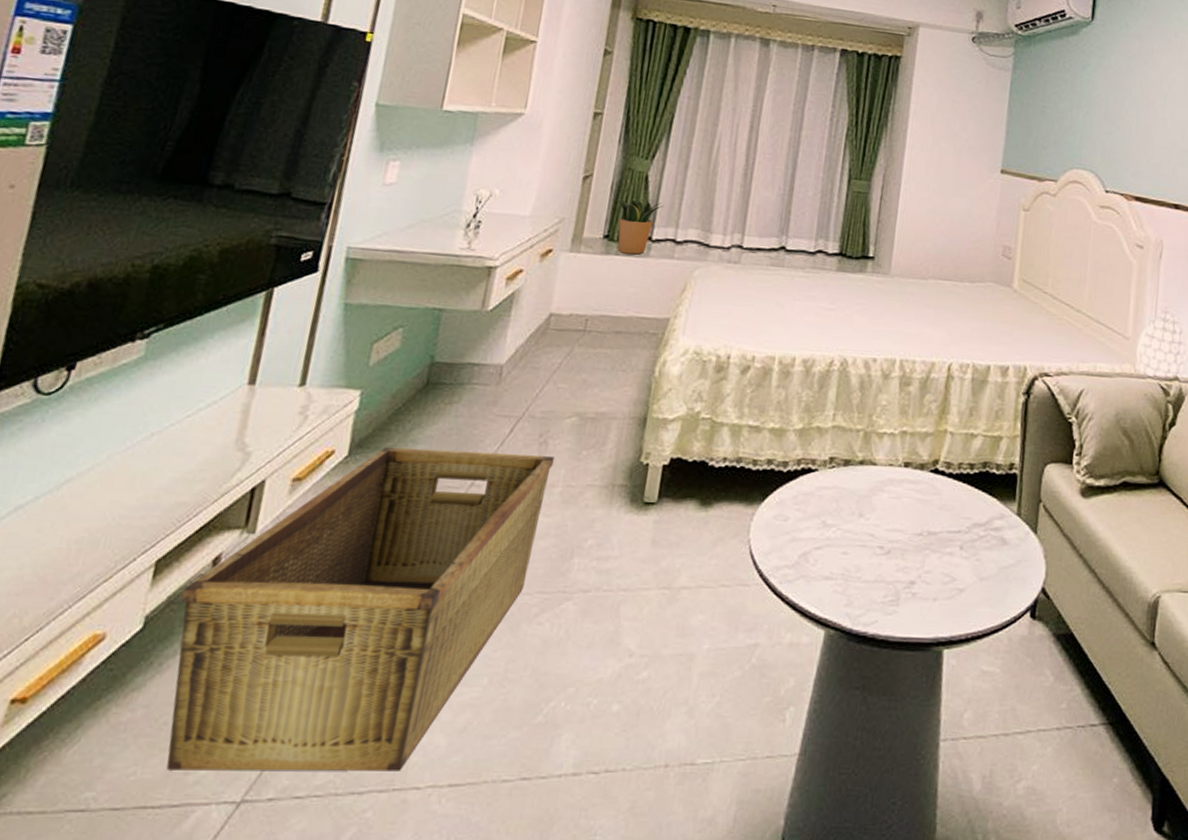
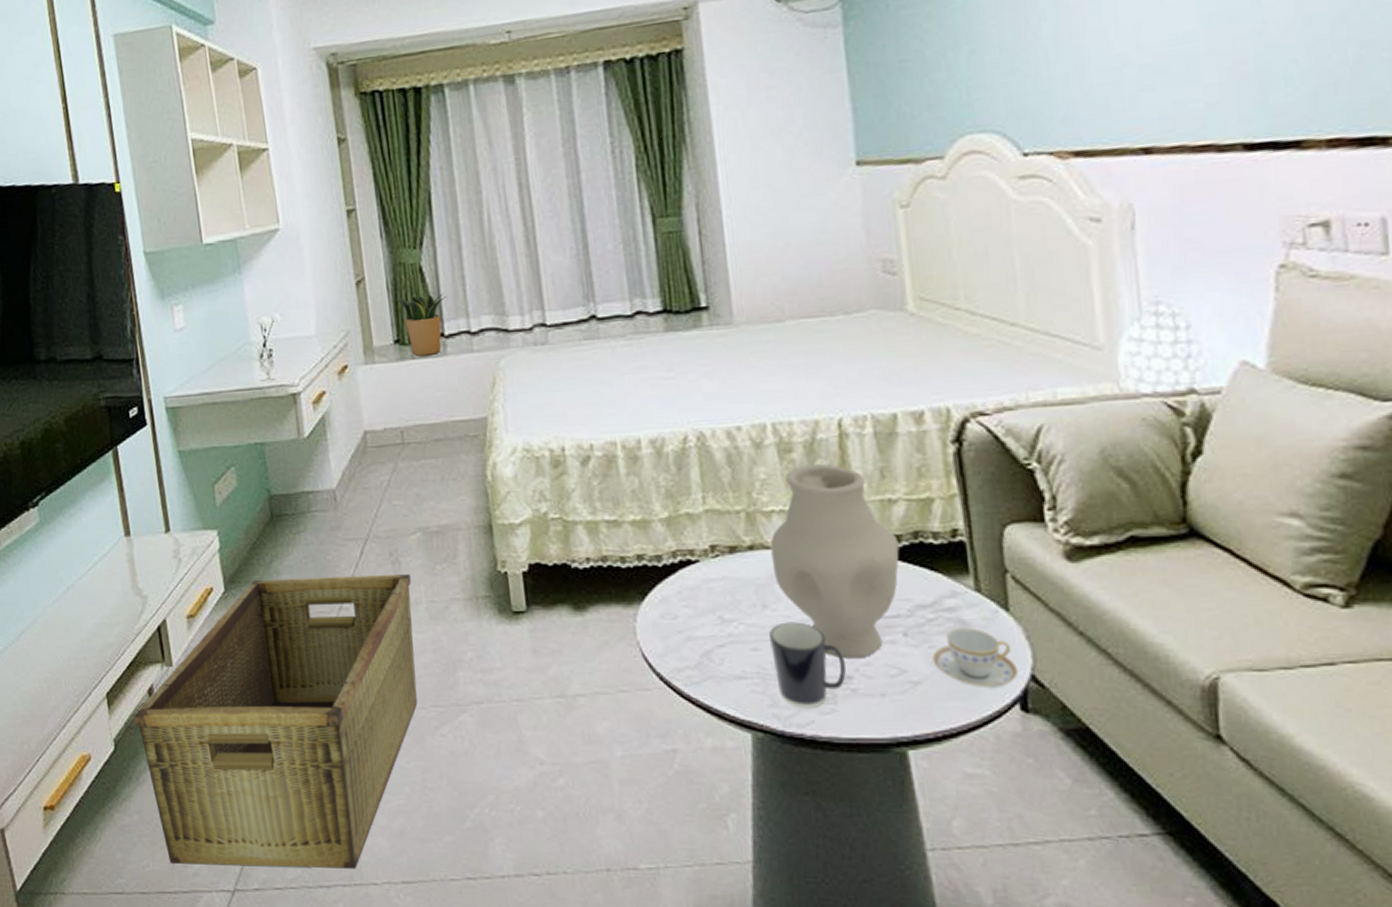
mug: none [855,530,913,610] -> present [769,622,846,709]
vase: none [874,397,972,567] -> present [770,464,900,659]
teacup: none [976,545,1034,598] -> present [932,628,1018,689]

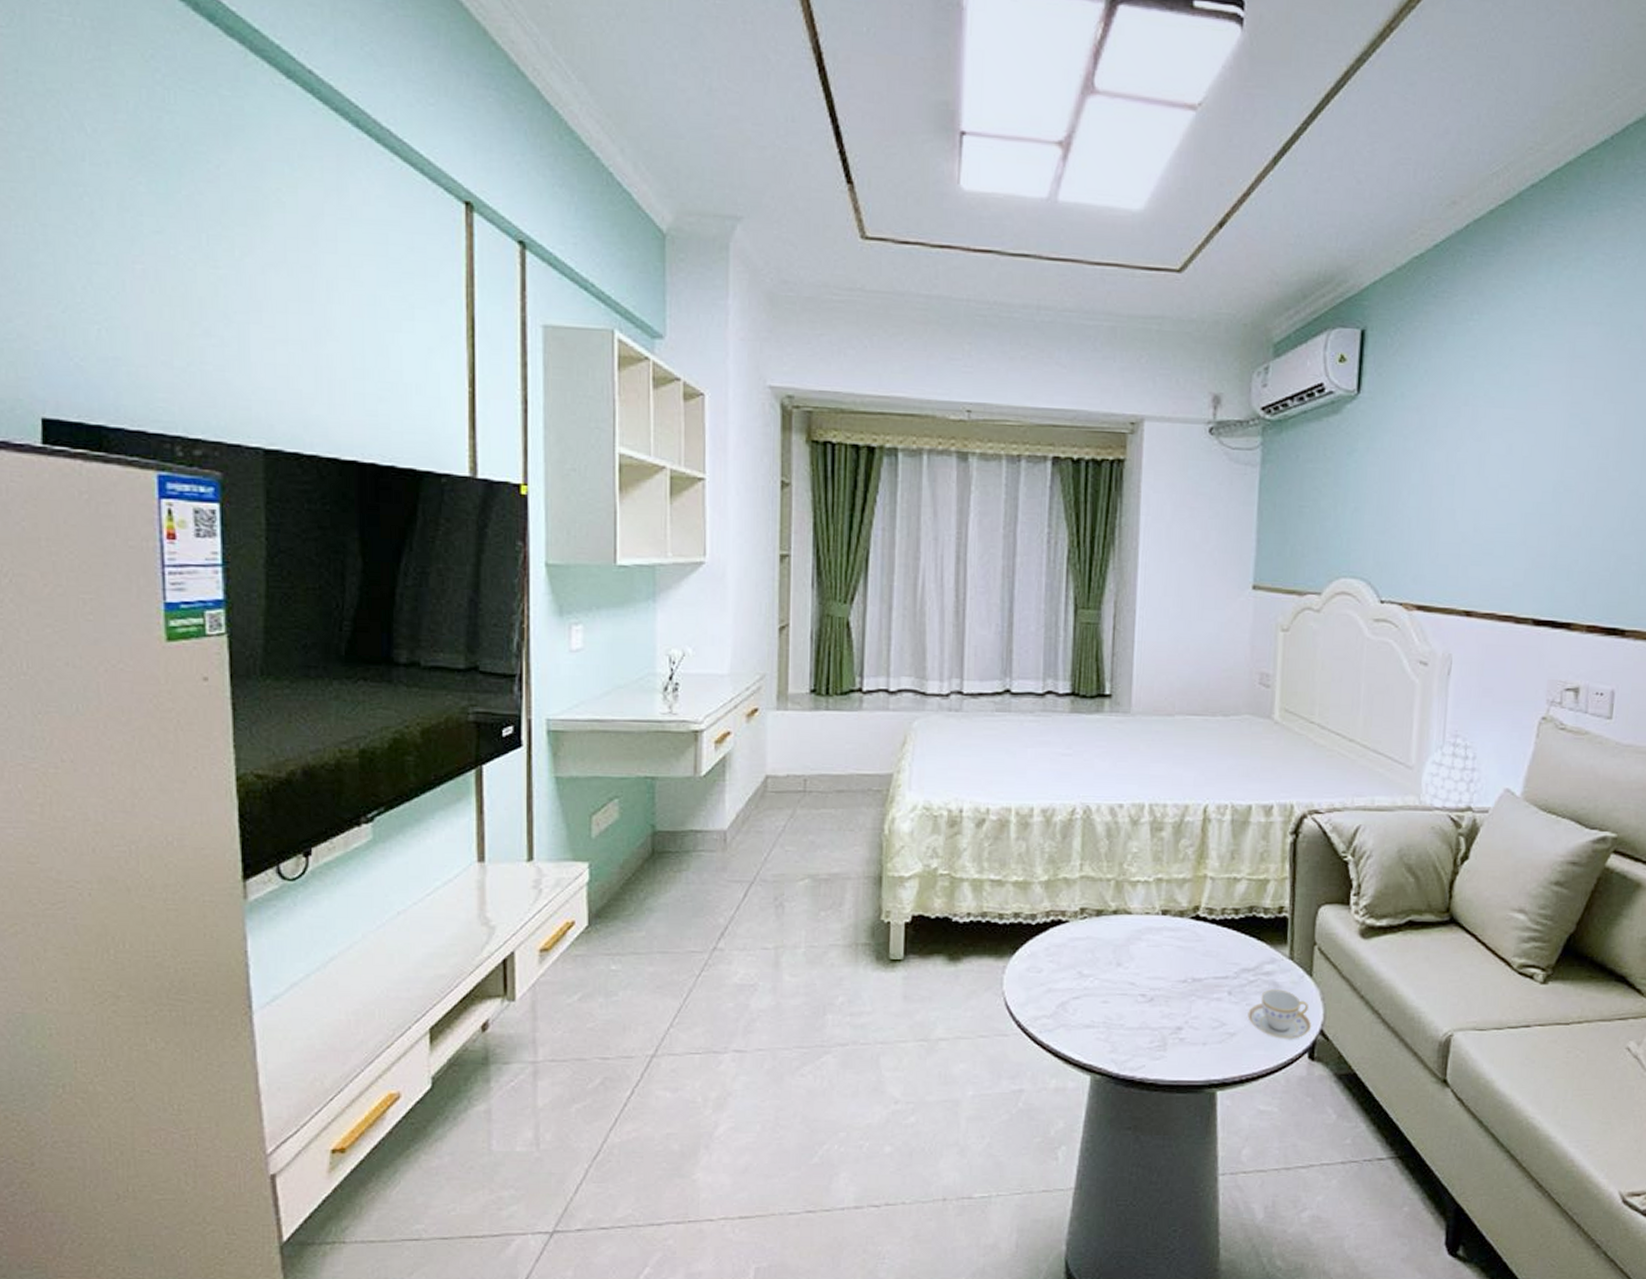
hamper: present [133,573,418,869] -> none [460,915,792,1207]
potted plant: present [391,292,448,356] -> none [814,645,871,708]
mug: present [769,622,846,709] -> none [1118,979,1178,1055]
vase: present [770,464,900,659] -> none [1131,843,1236,1013]

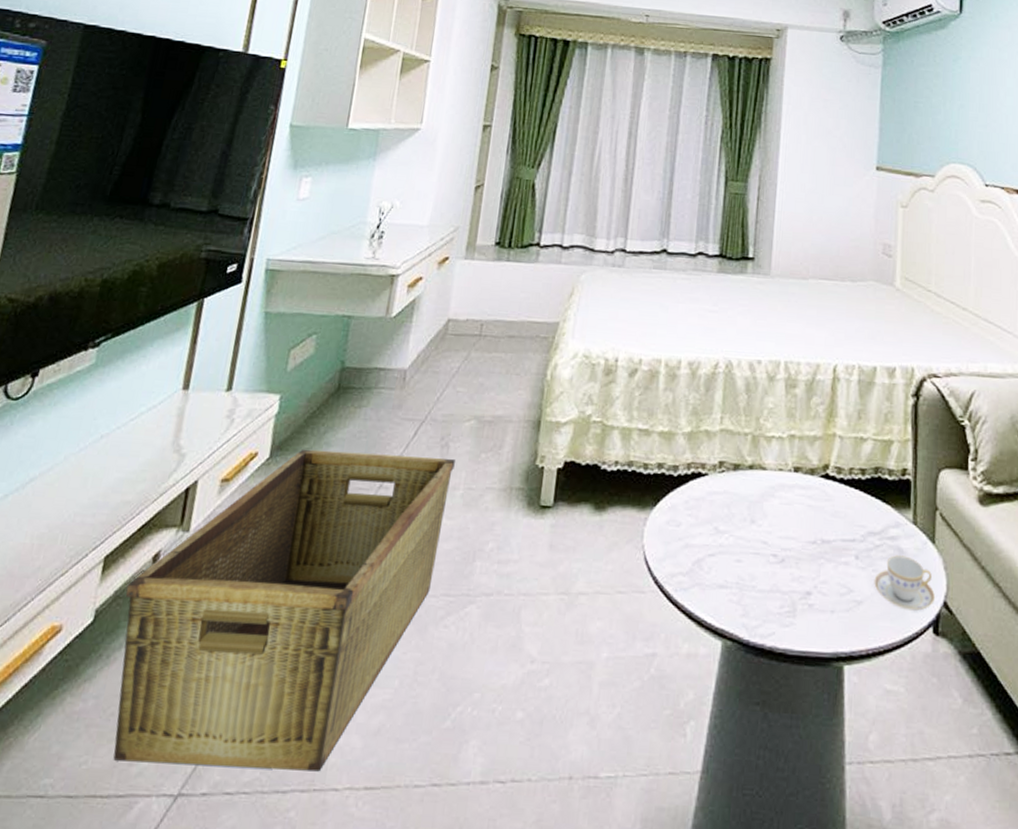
hamper: none [460,915,792,1207] -> present [113,449,455,772]

